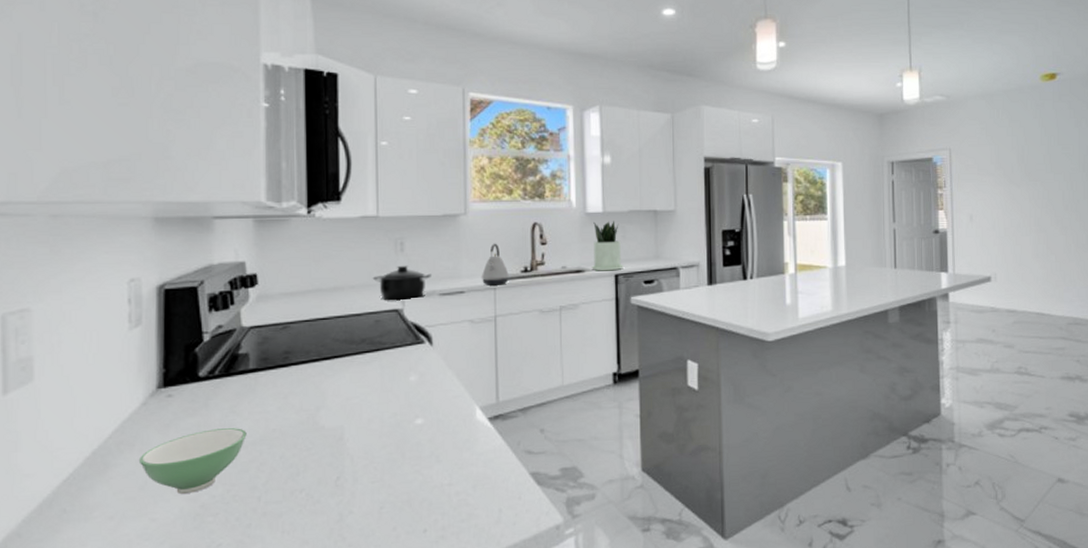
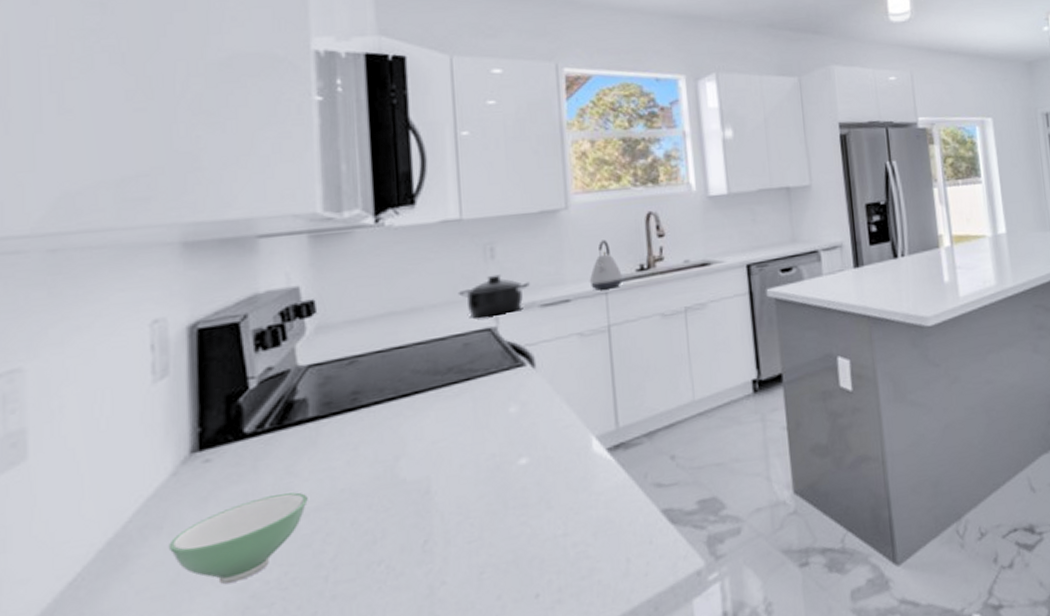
planter: present [592,221,625,271] -> none [717,203,757,263]

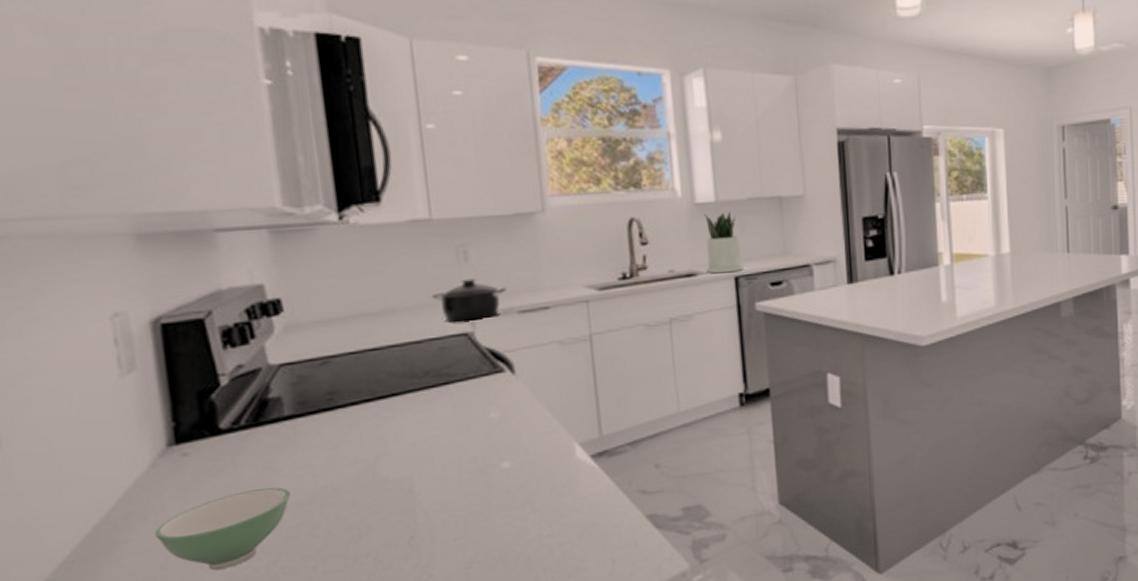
kettle: present [589,239,623,291] -> none [568,246,604,298]
planter: none [717,203,757,263] -> present [704,212,746,274]

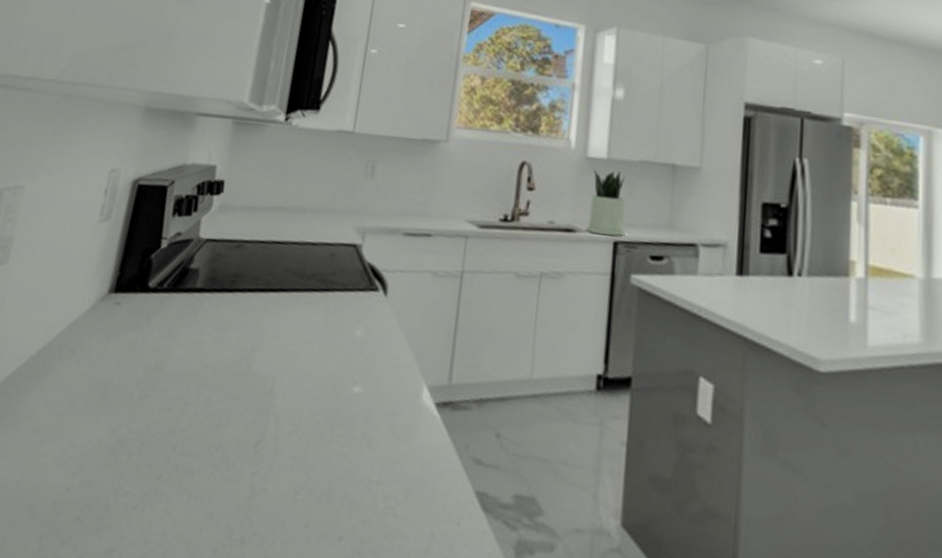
bowl: present [154,487,291,571] -> none [74,350,179,423]
saucepan: present [431,278,507,322] -> none [336,192,399,235]

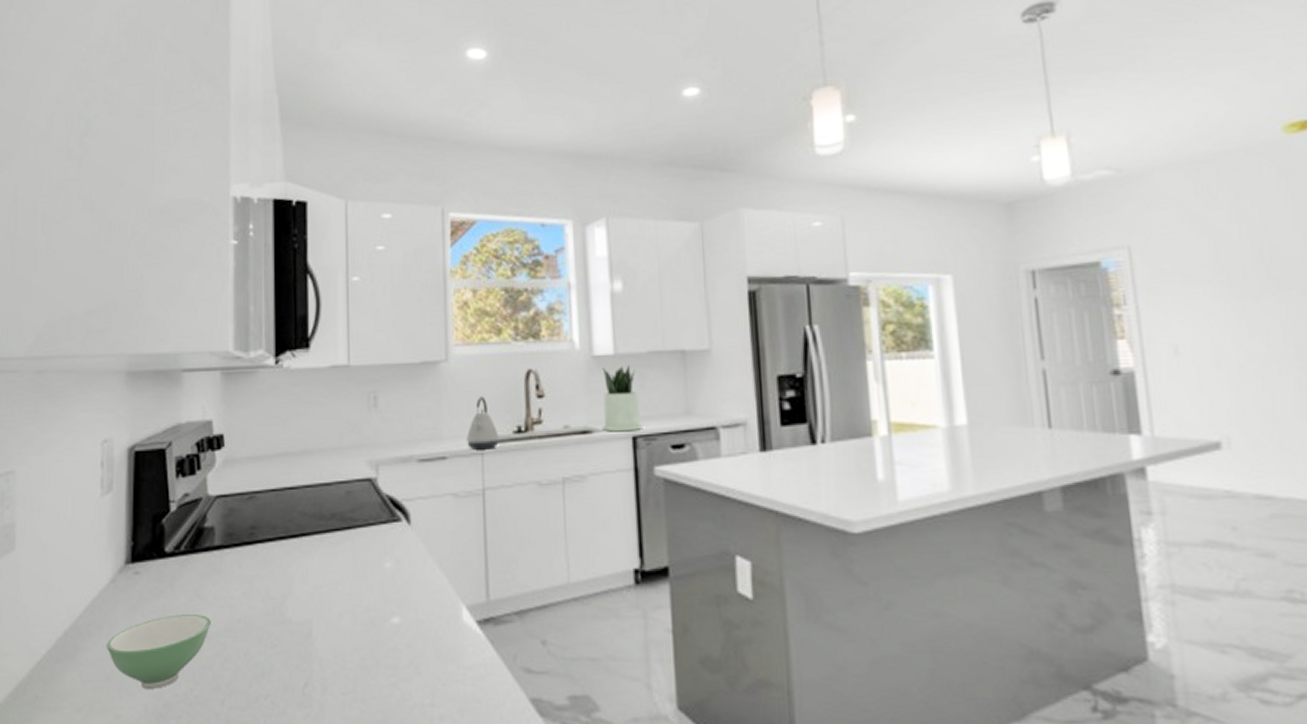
bowl: none [74,350,179,423] -> present [106,614,211,690]
kettle: none [453,180,485,234] -> present [465,396,499,450]

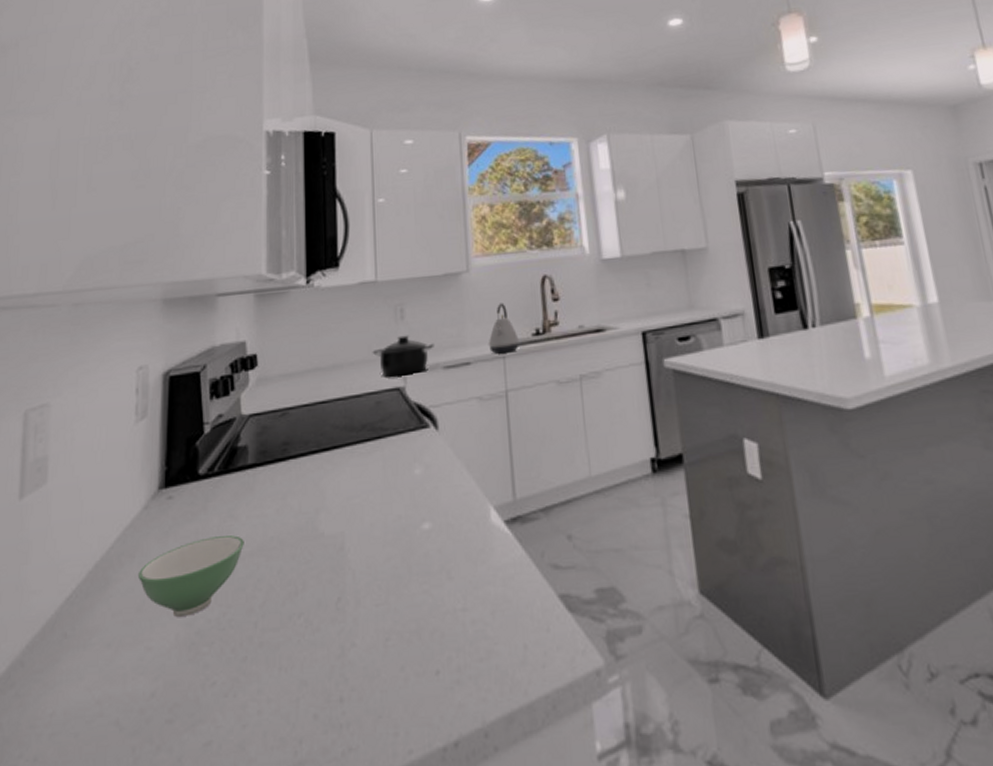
saucepan: none [343,424,409,468] -> present [372,335,434,377]
planter: present [602,366,645,432] -> none [611,266,653,329]

